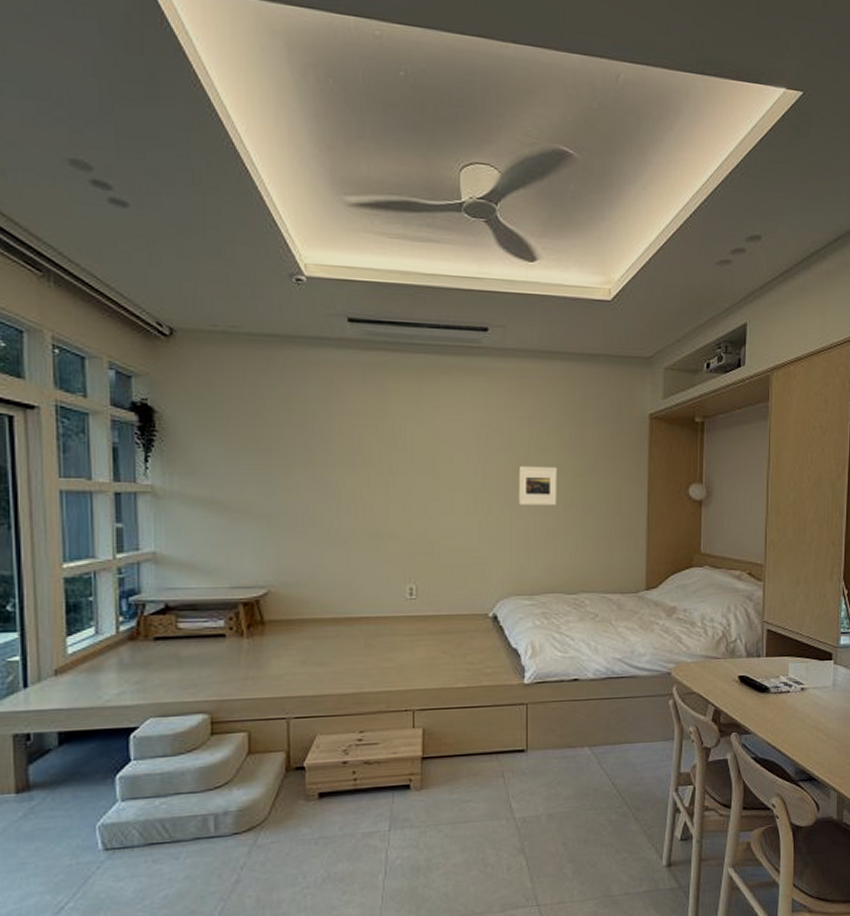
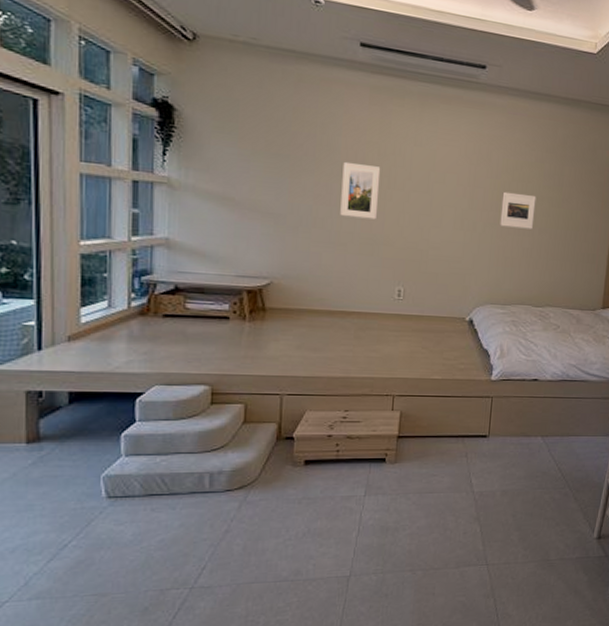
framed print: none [339,451,381,511] -> present [340,162,381,220]

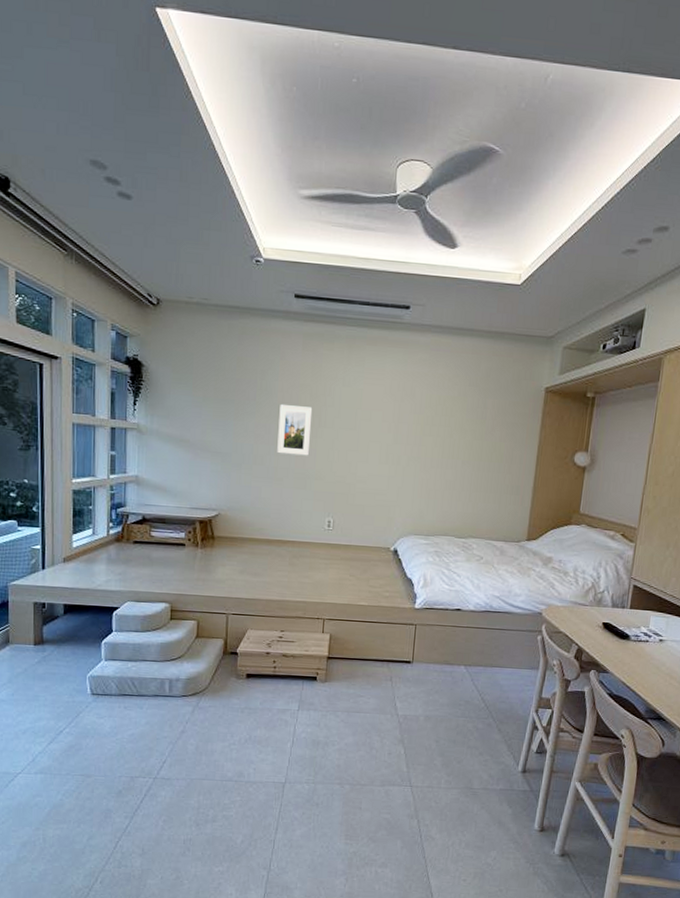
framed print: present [500,191,536,229] -> none [423,426,459,462]

